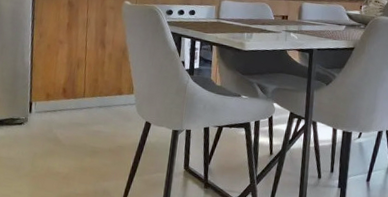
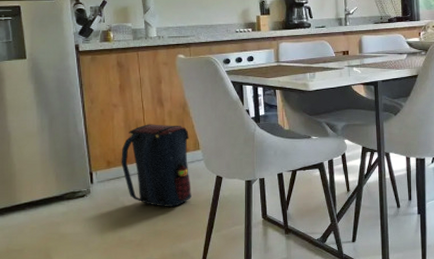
satchel: none [59,63,126,146] -> present [121,124,191,207]

